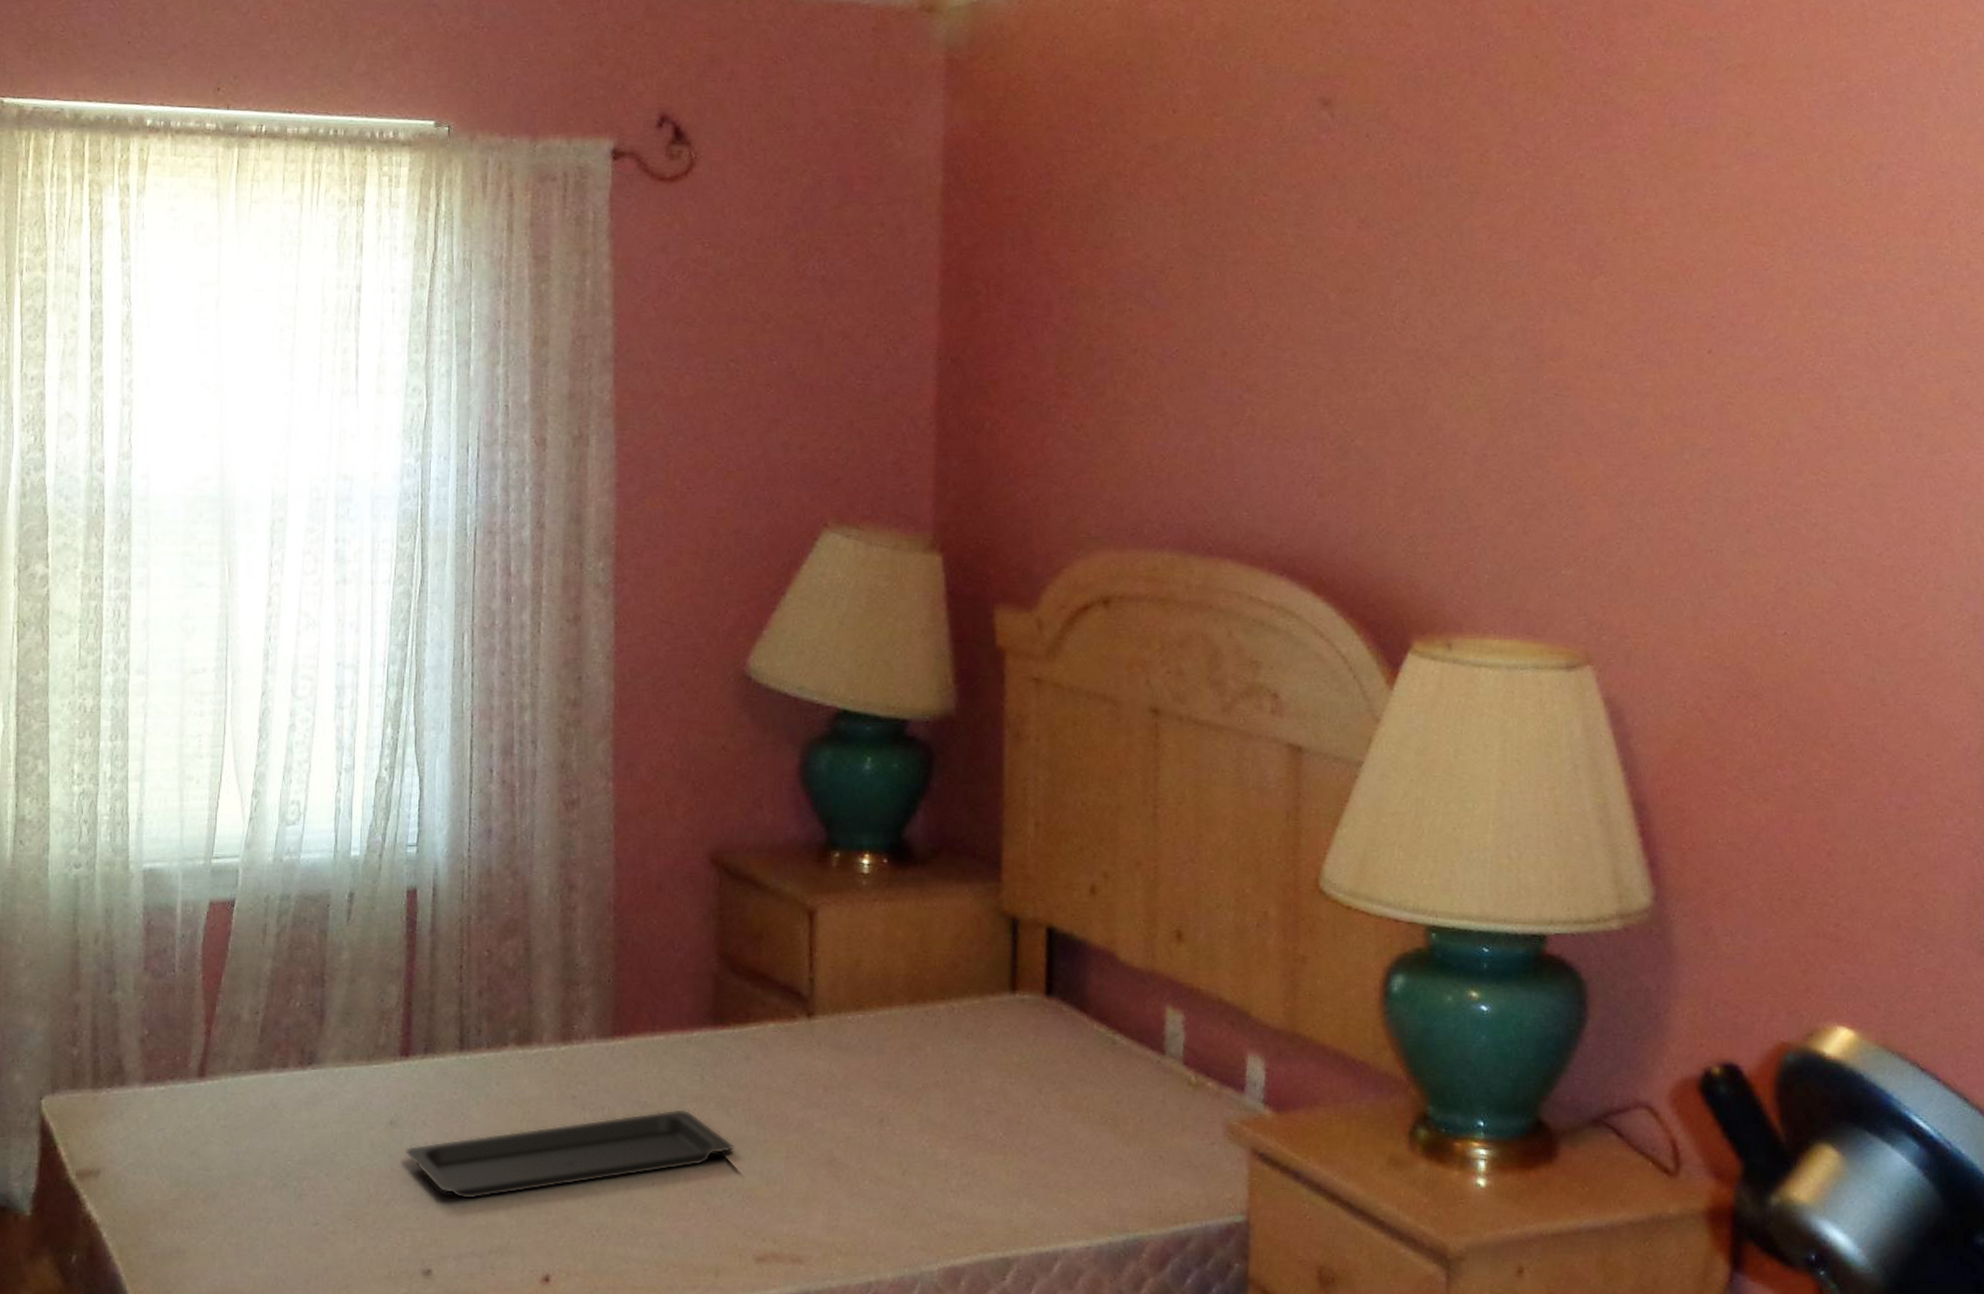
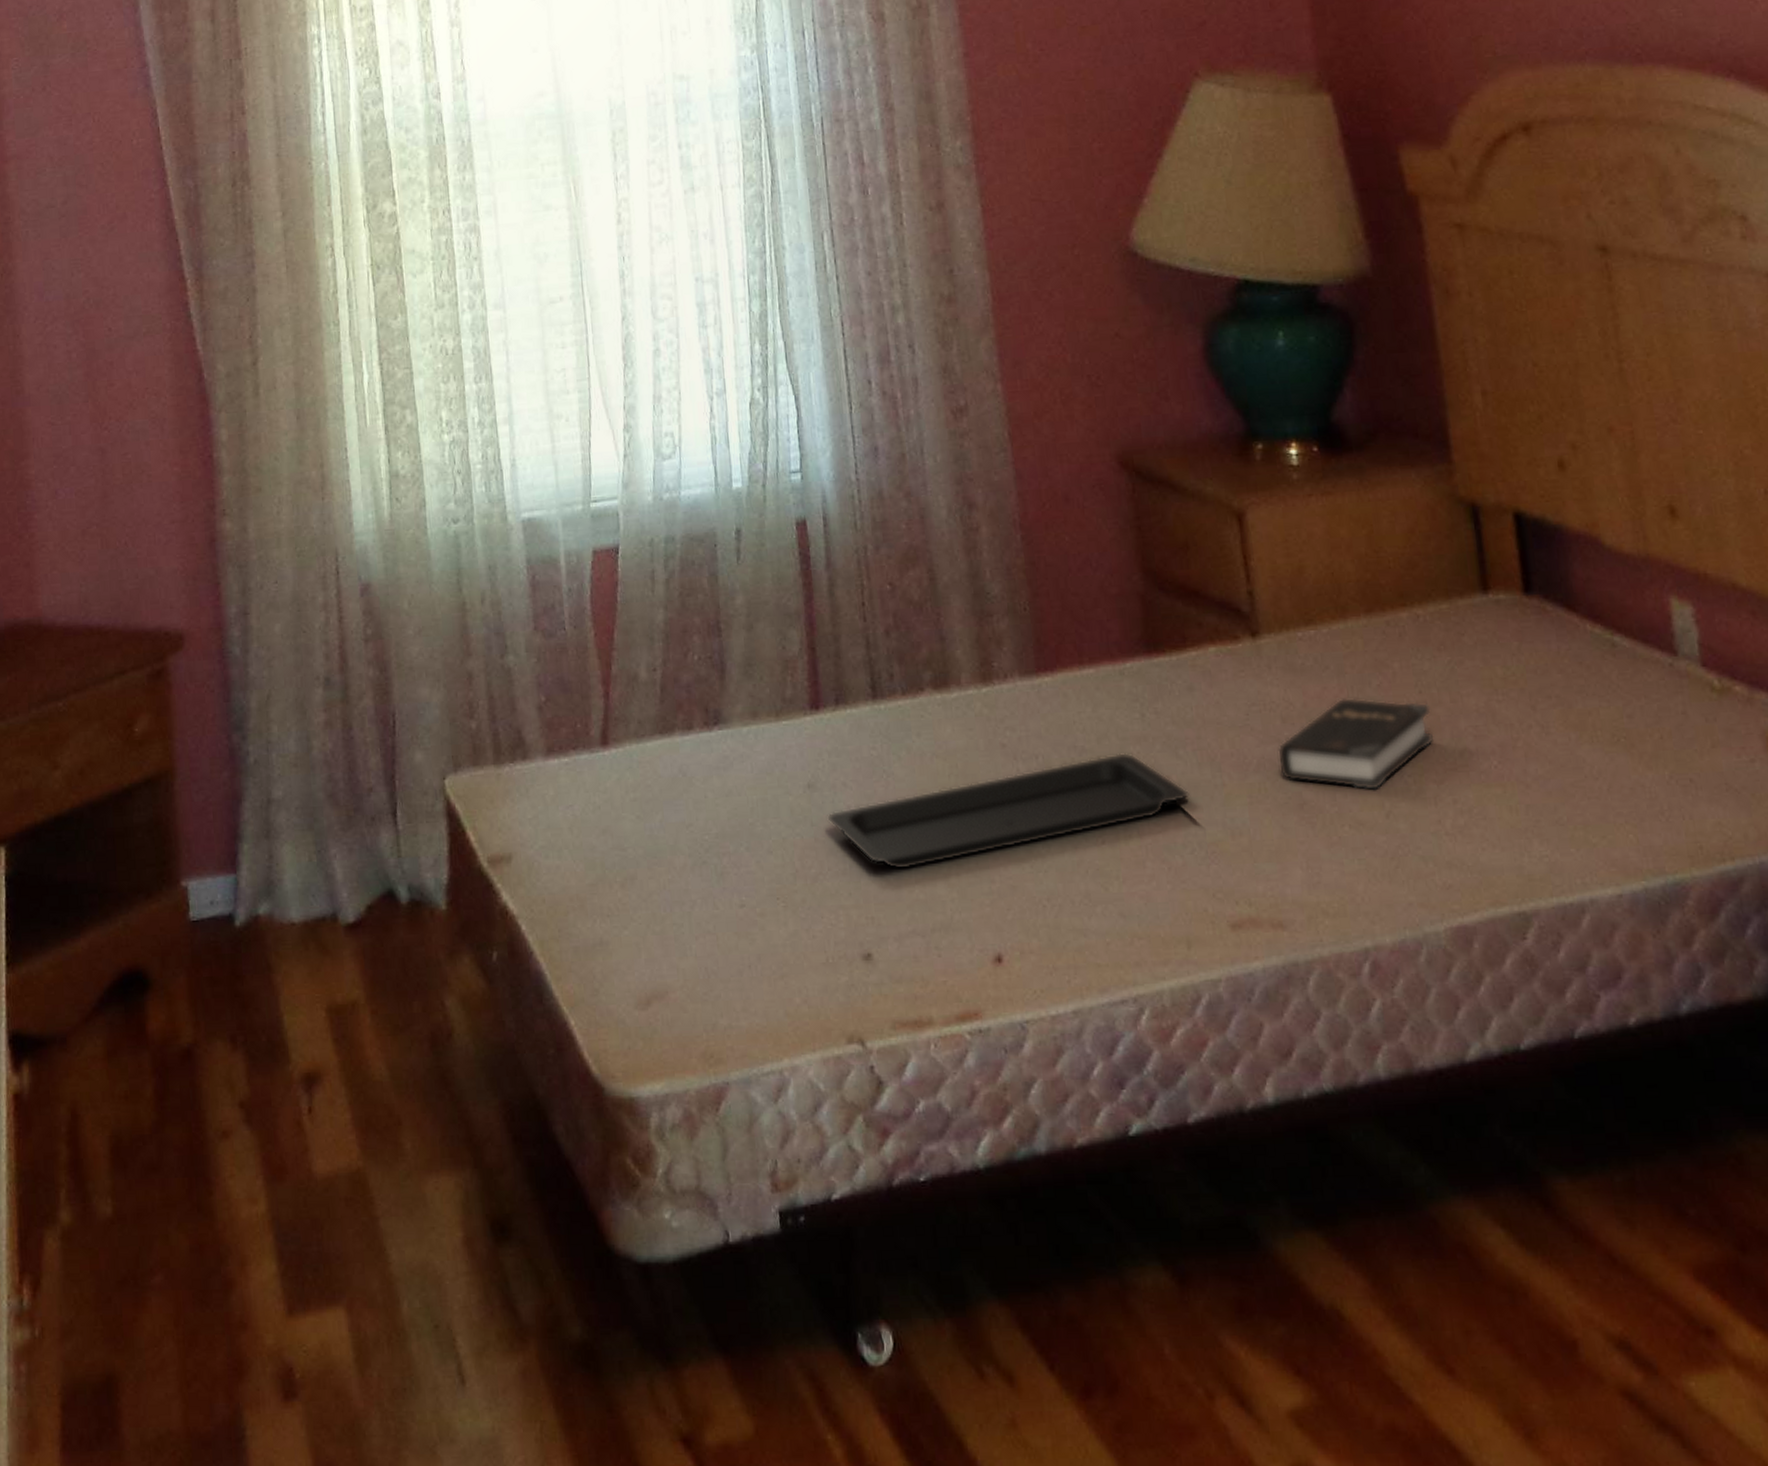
hardback book: none [815,1073,953,1152] -> present [1277,697,1434,791]

